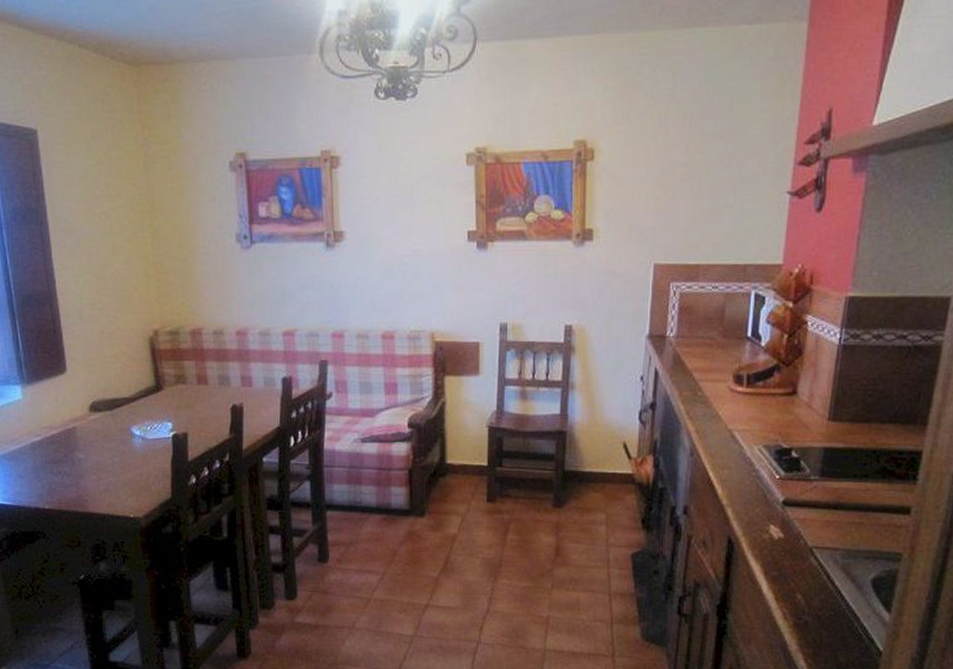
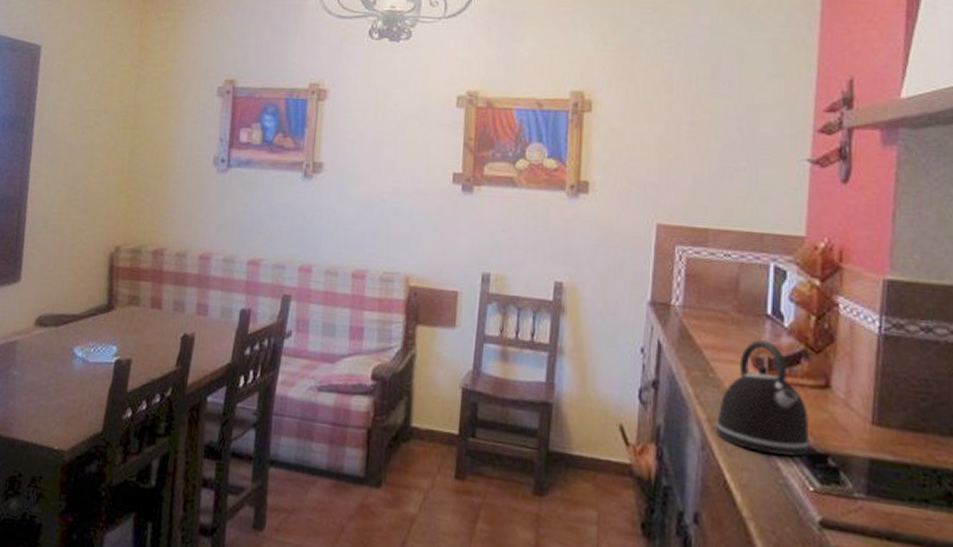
kettle: none [702,360,780,453] -> present [715,340,812,457]

